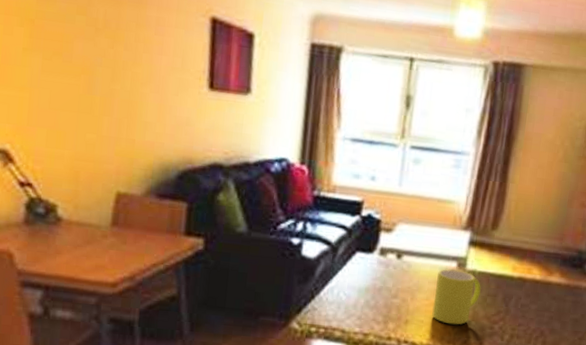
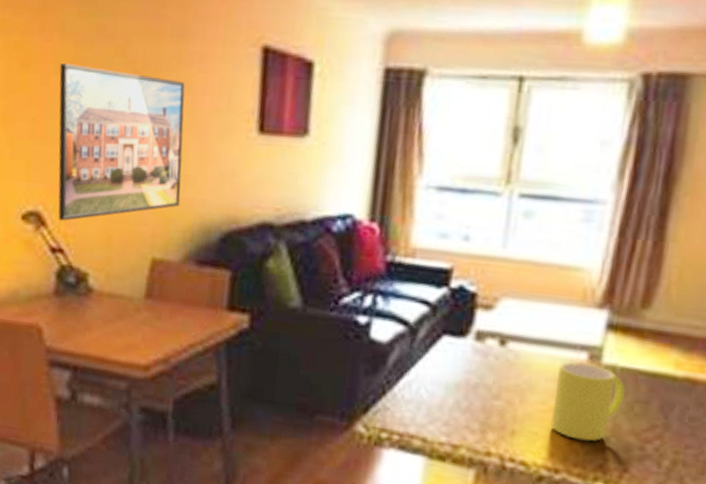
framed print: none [23,16,144,159] -> present [58,63,186,221]

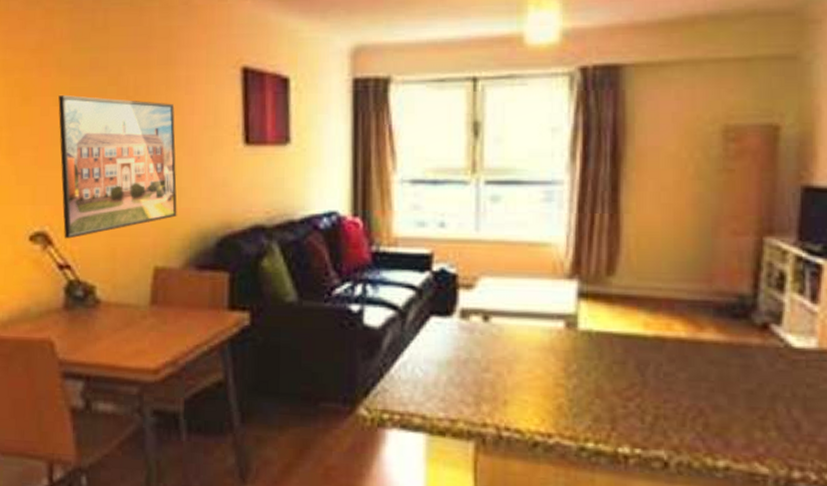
mug: present [550,362,626,442] -> none [539,331,604,405]

